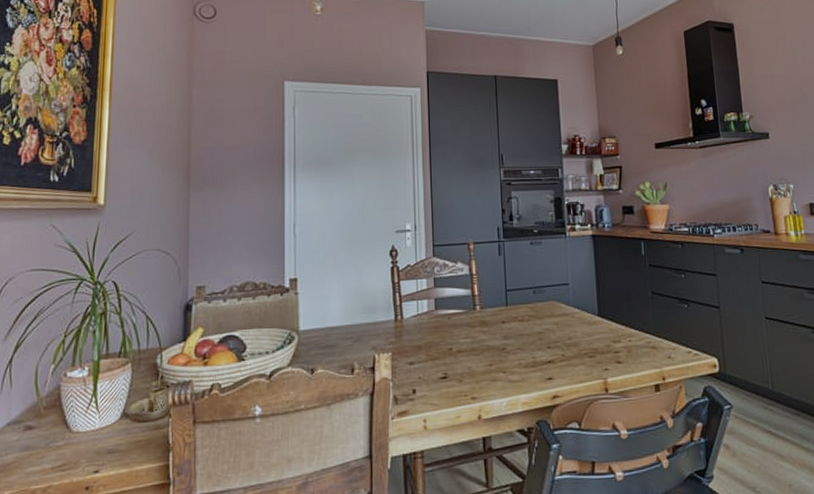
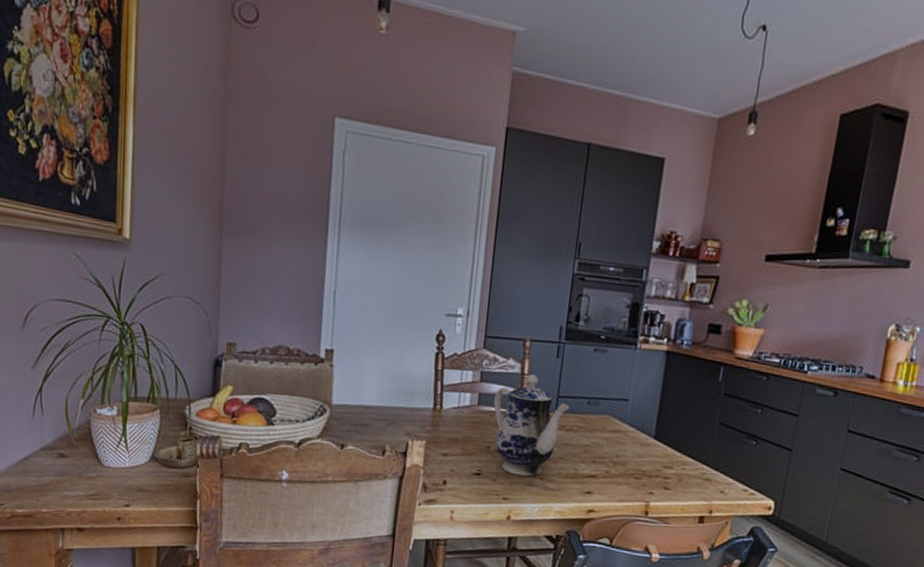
teapot: none [449,273,517,373] -> present [493,374,569,477]

